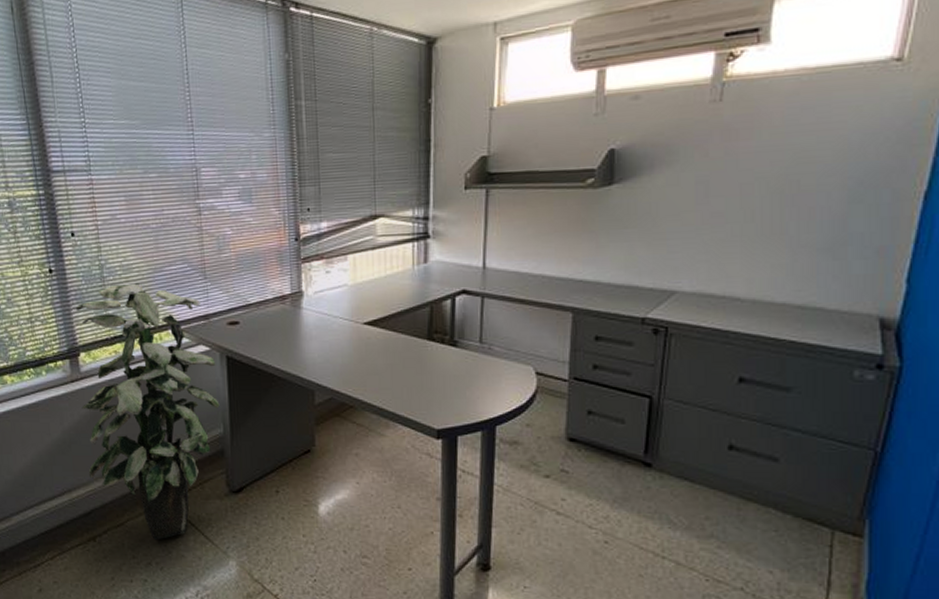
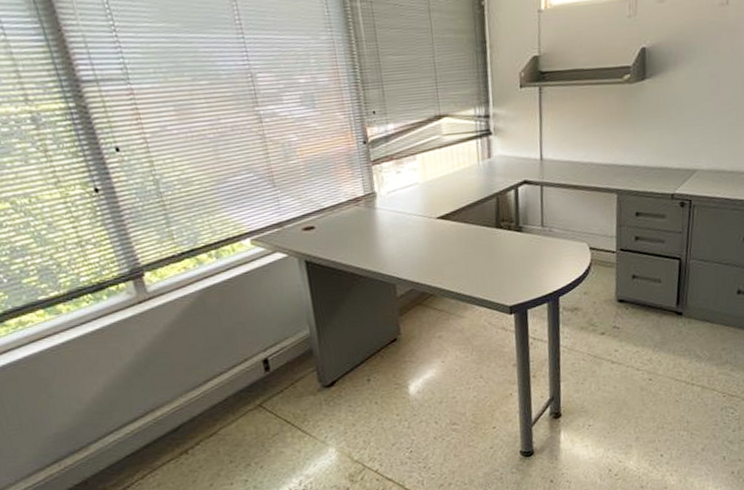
indoor plant: present [75,283,220,540] -> none [132,196,304,443]

